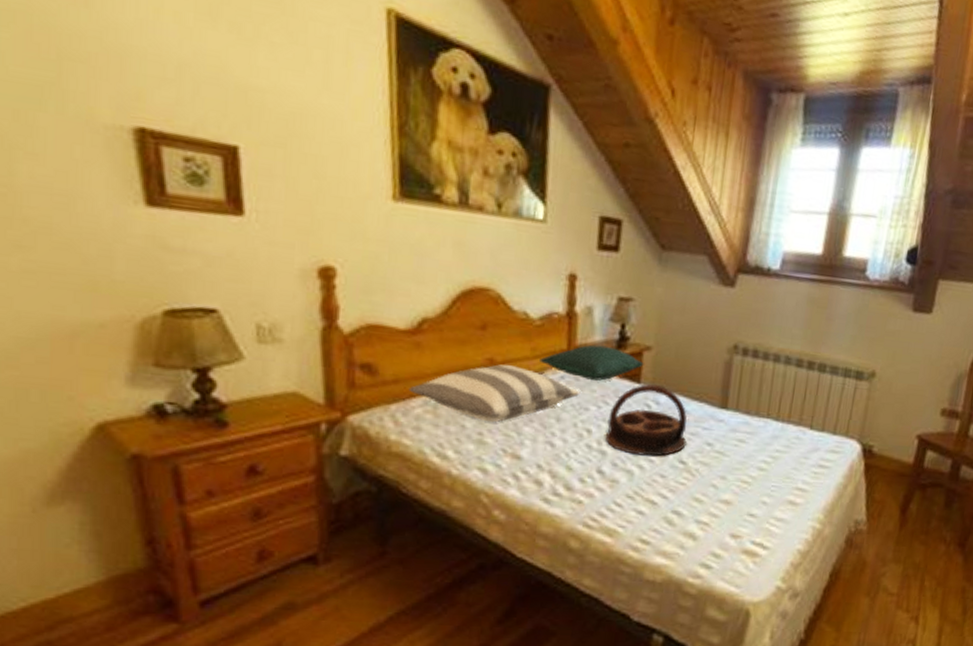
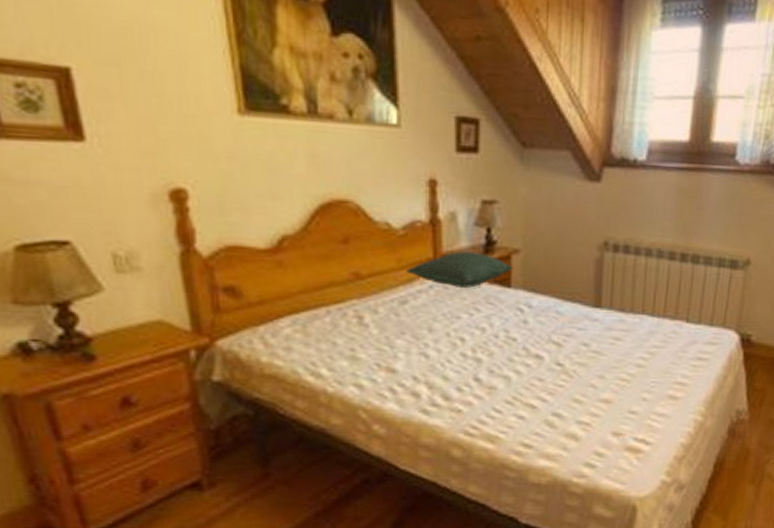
pillow: present [408,364,581,423] -> none [275,278,451,338]
serving tray: present [605,384,687,457] -> none [479,288,562,361]

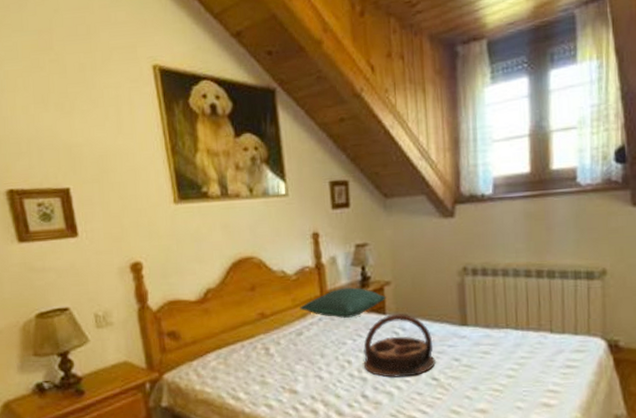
serving tray: none [479,288,562,361] -> present [363,314,436,378]

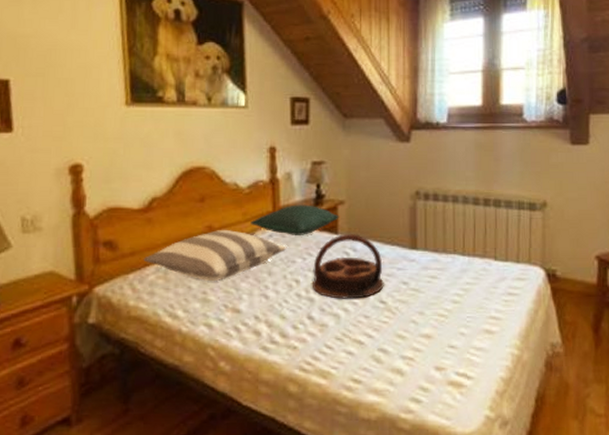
pillow: none [204,316,337,366] -> present [143,230,287,282]

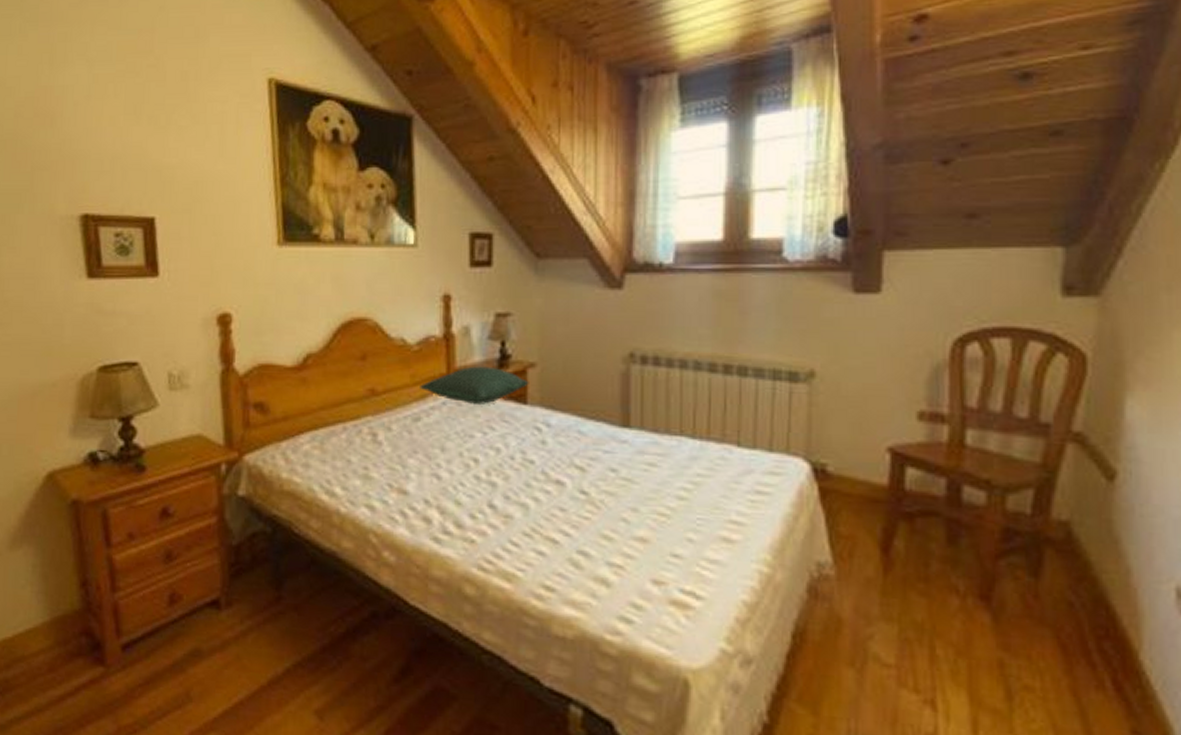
pillow: present [143,230,287,282] -> none [297,394,464,456]
serving tray: present [311,234,384,299] -> none [493,405,586,487]

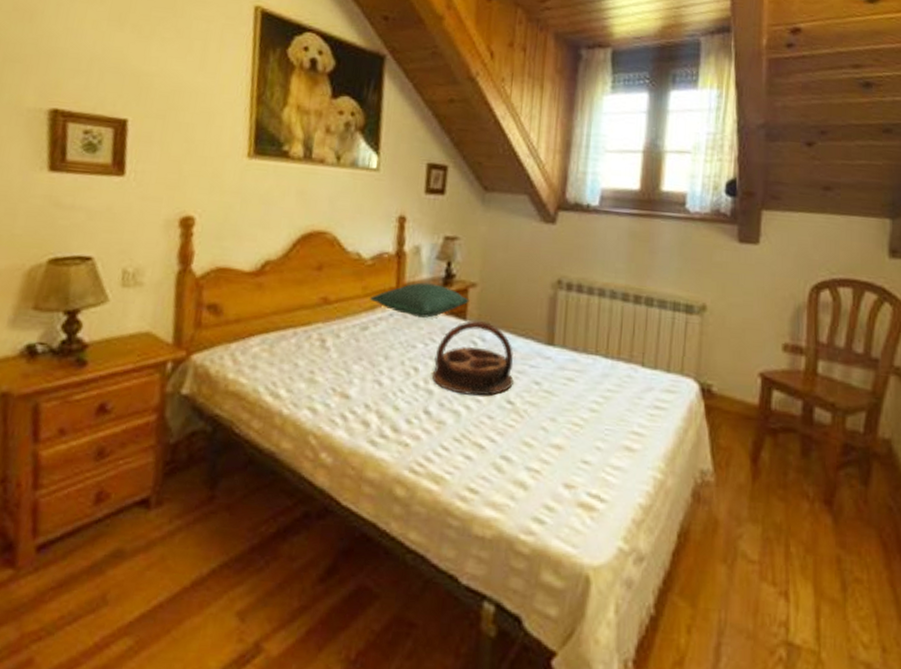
serving tray: none [493,405,586,487] -> present [431,321,514,397]

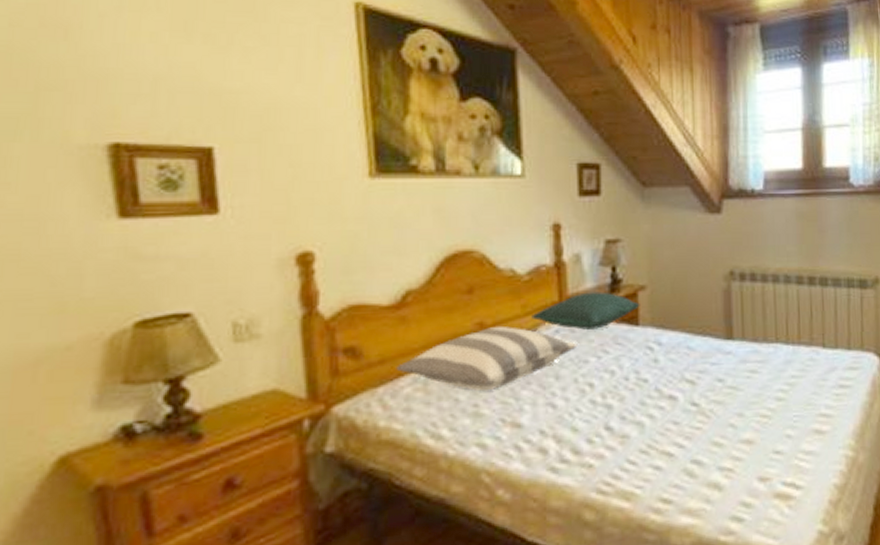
pillow: none [248,303,408,361] -> present [396,327,578,392]
serving tray: present [431,321,514,397] -> none [609,325,696,404]

